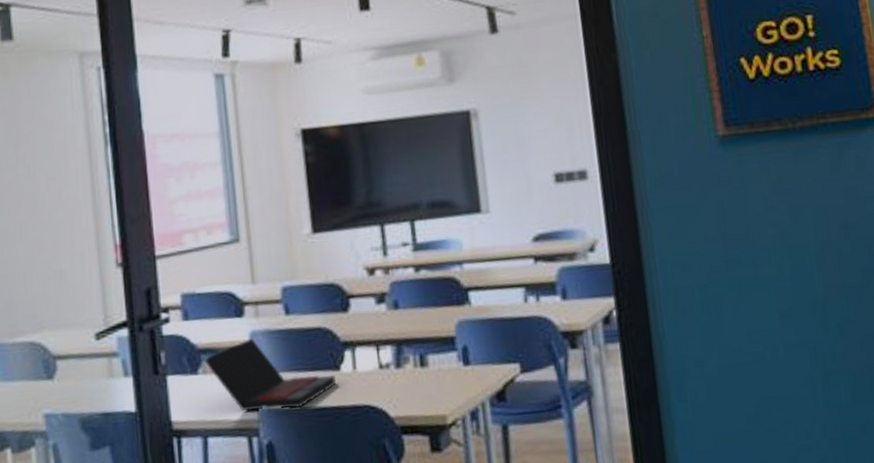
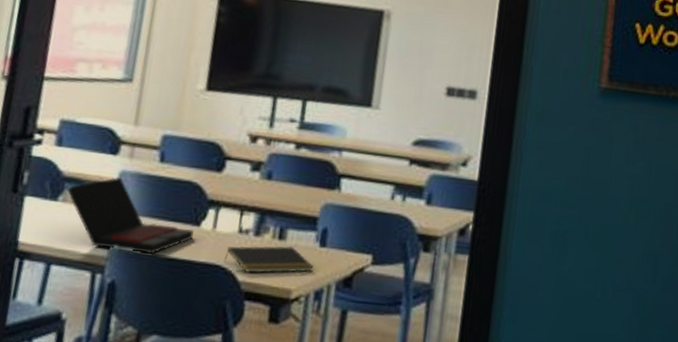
notepad: none [372,370,463,407] -> present [224,245,314,273]

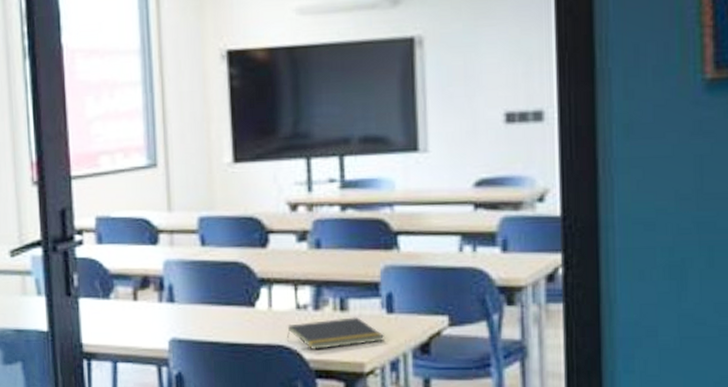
laptop: present [66,177,194,254] -> none [116,267,250,341]

